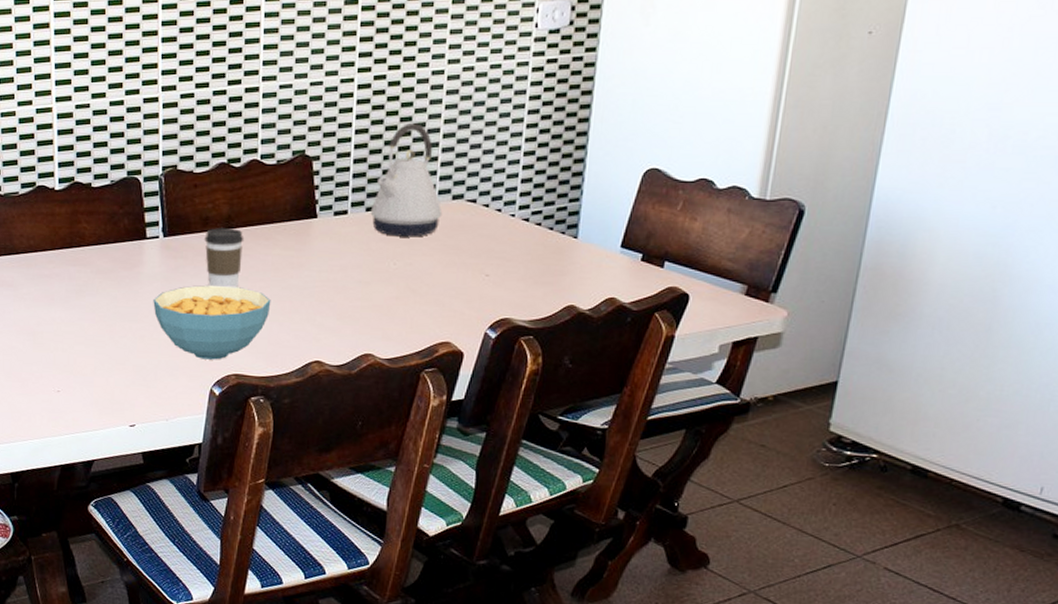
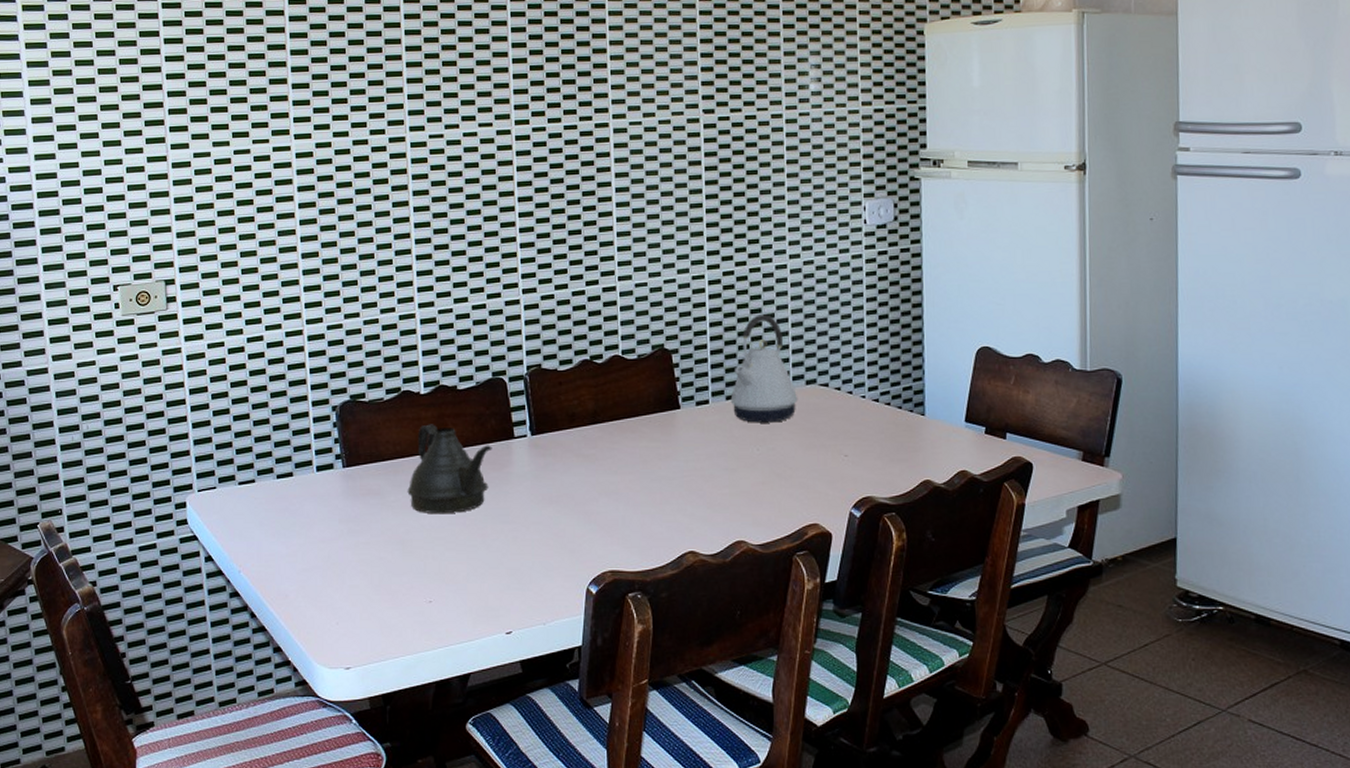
teapot: none [39,220,124,309] -> present [407,424,492,514]
cereal bowl: present [153,285,271,360] -> none [524,480,642,558]
coffee cup: present [204,228,245,288] -> none [572,423,611,483]

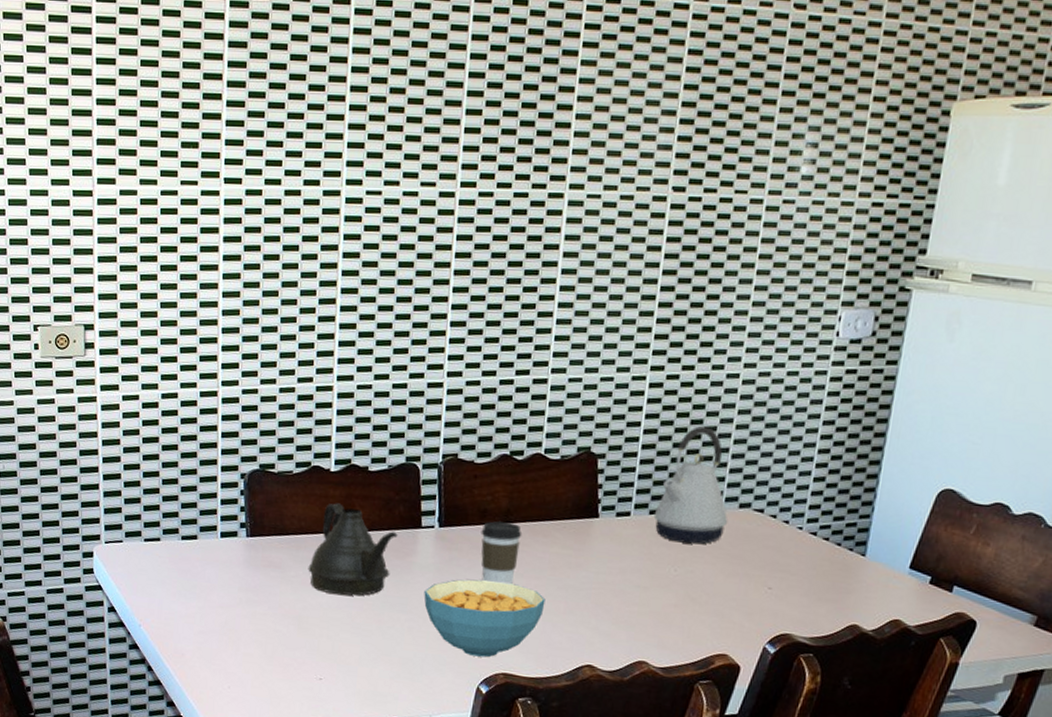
cereal bowl: none [524,480,642,558] -> present [424,579,546,658]
coffee cup: none [572,423,611,483] -> present [481,521,523,585]

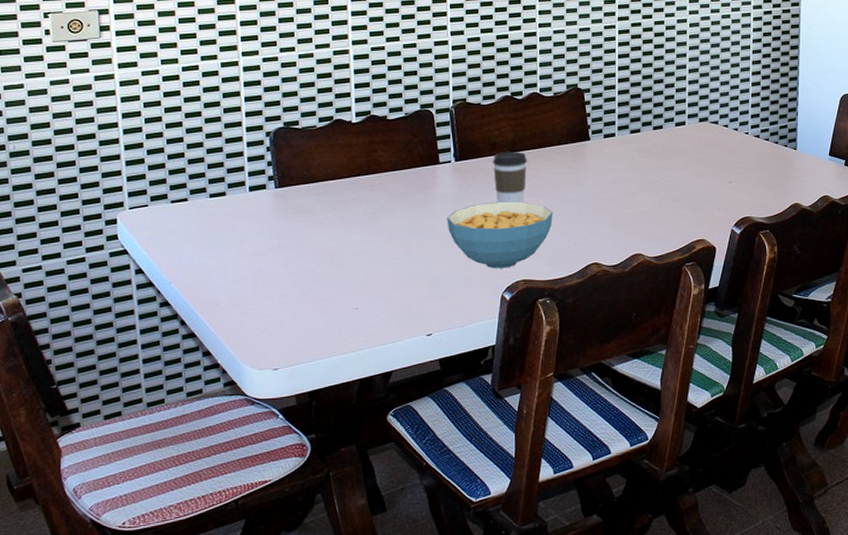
teapot: present [308,503,398,596] -> none [337,150,419,231]
kettle: present [653,426,728,544] -> none [634,61,692,154]

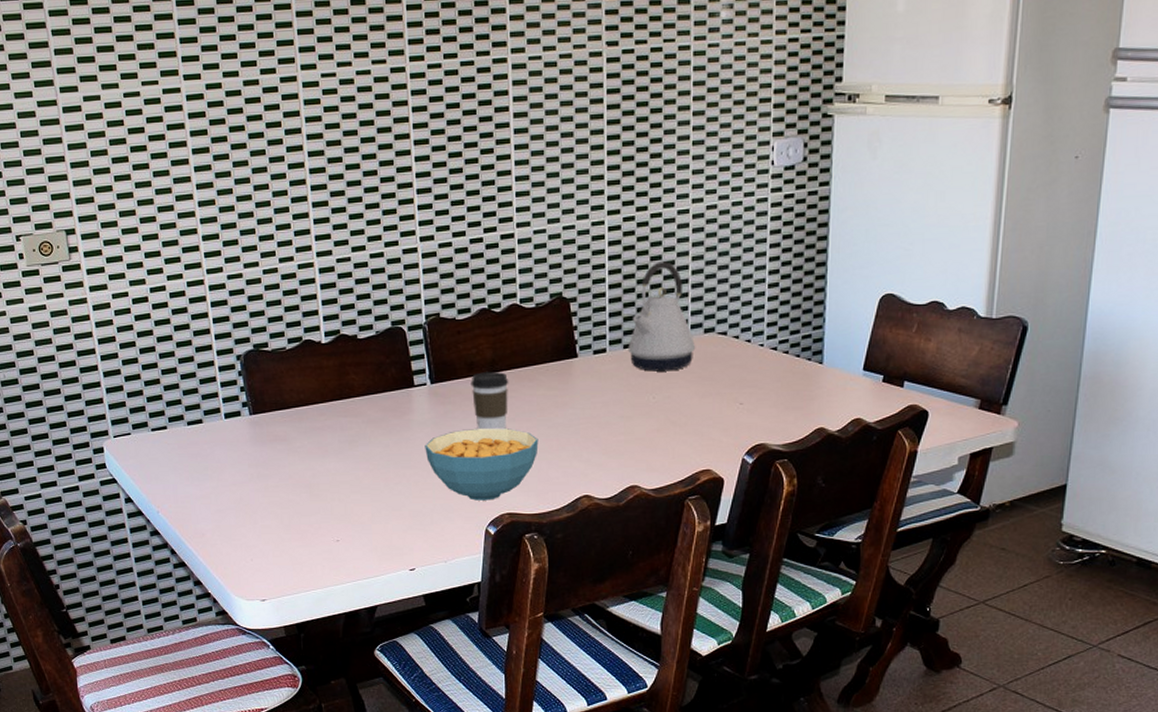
kettle: none [634,61,692,154] -> present [628,262,696,372]

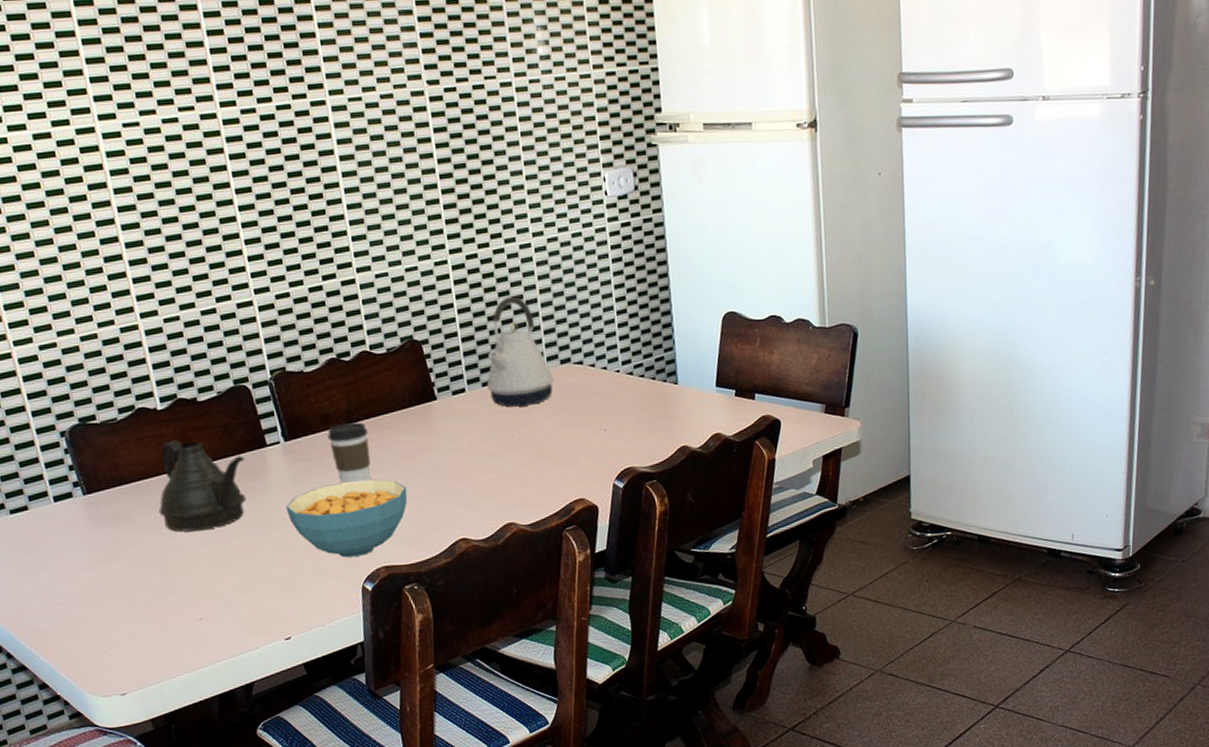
teapot: none [312,373,393,460] -> present [158,440,247,532]

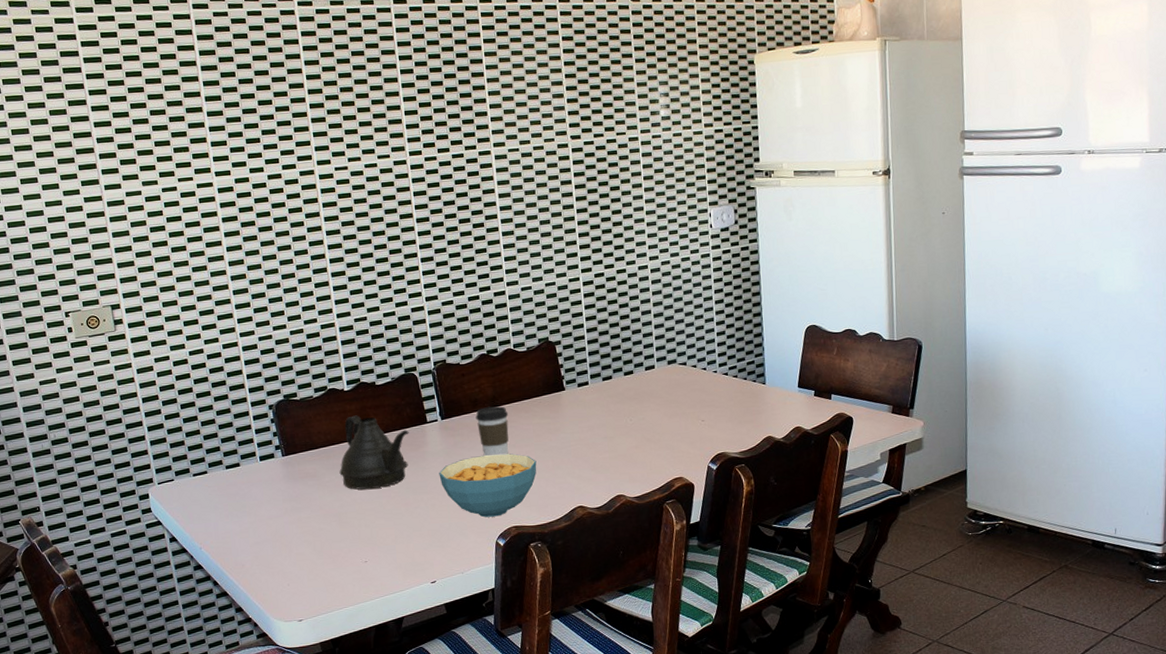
kettle: present [486,296,555,407] -> none [606,308,662,399]

